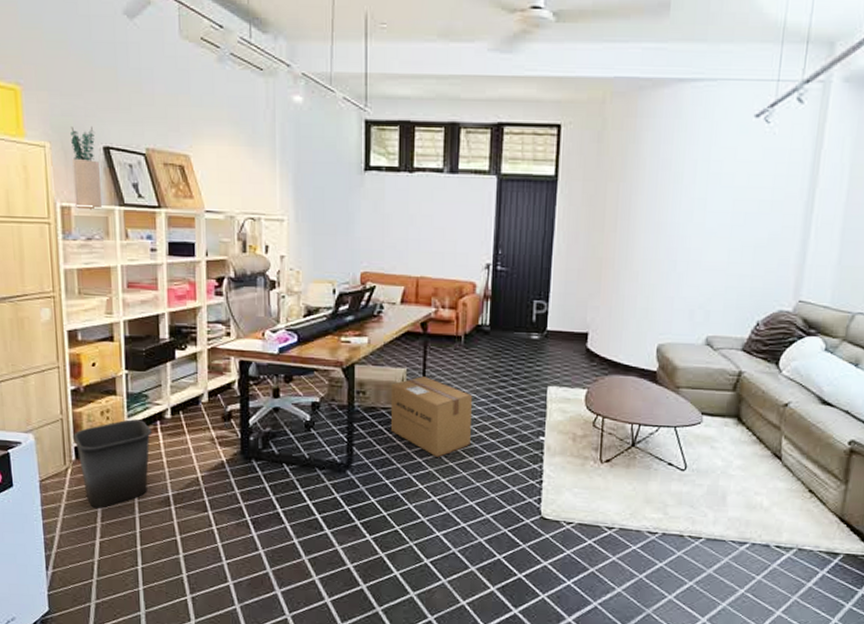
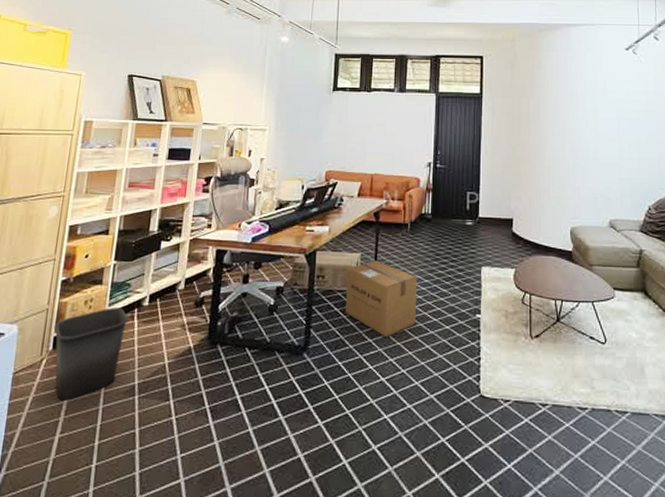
vase: present [70,126,103,210] -> none [97,60,123,124]

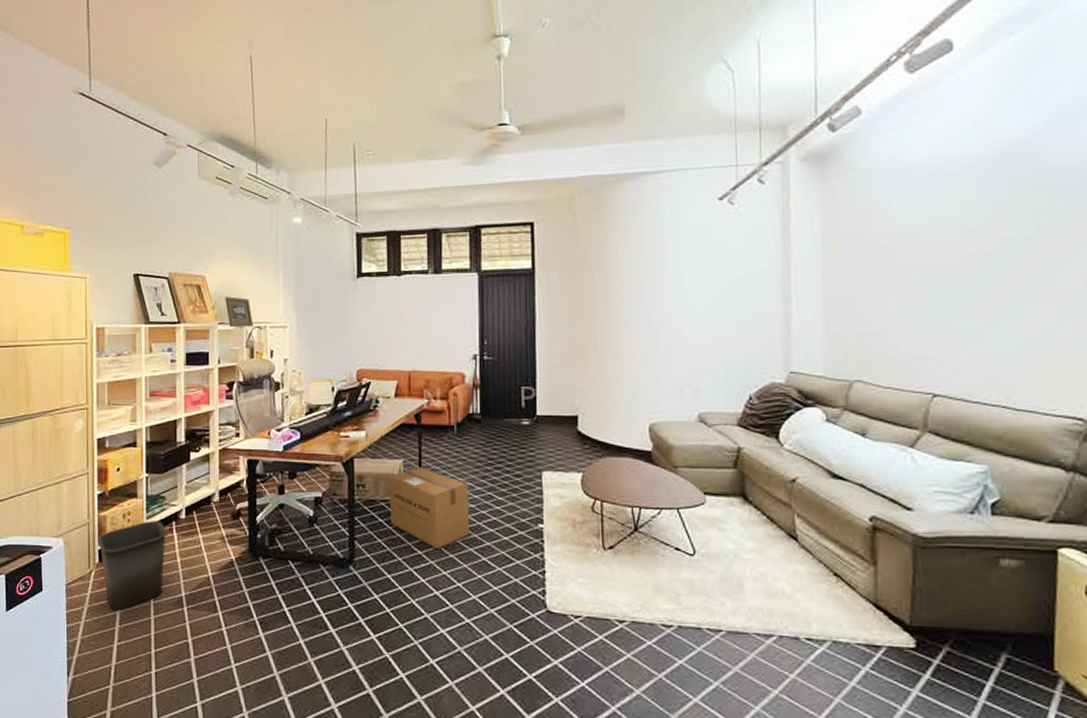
picture frame: none [211,100,236,128] -> present [225,297,254,328]

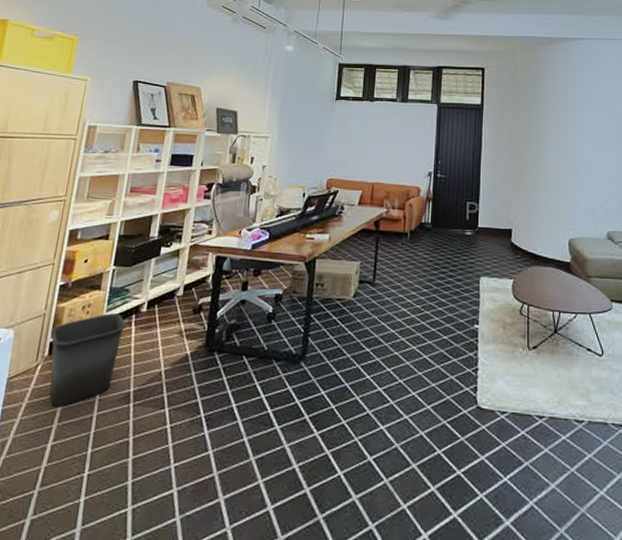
box: present [390,467,469,549] -> none [344,269,417,347]

